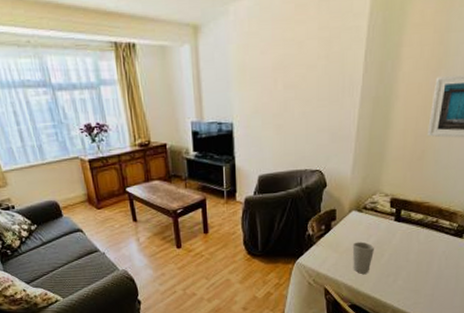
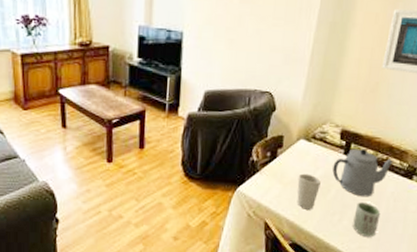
teapot: none [385,214,444,258] -> present [332,148,394,197]
cup: none [407,263,433,294] -> present [353,202,381,238]

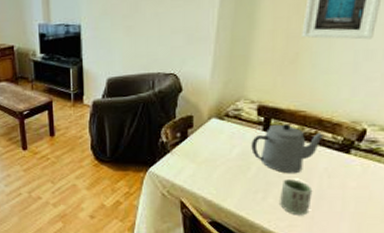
cup: present [297,173,321,210] -> none [212,152,238,188]

